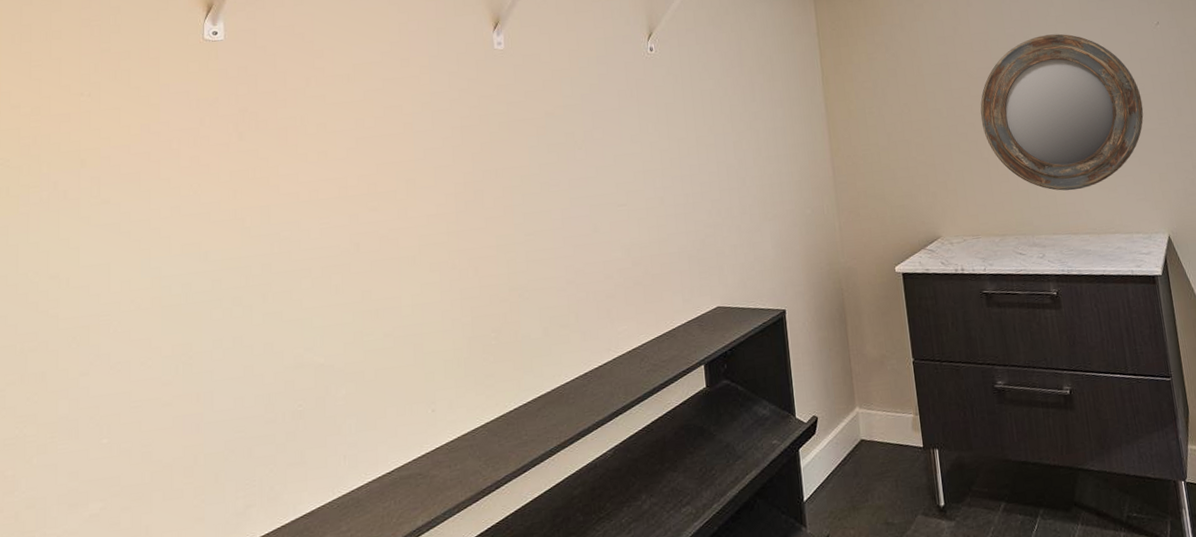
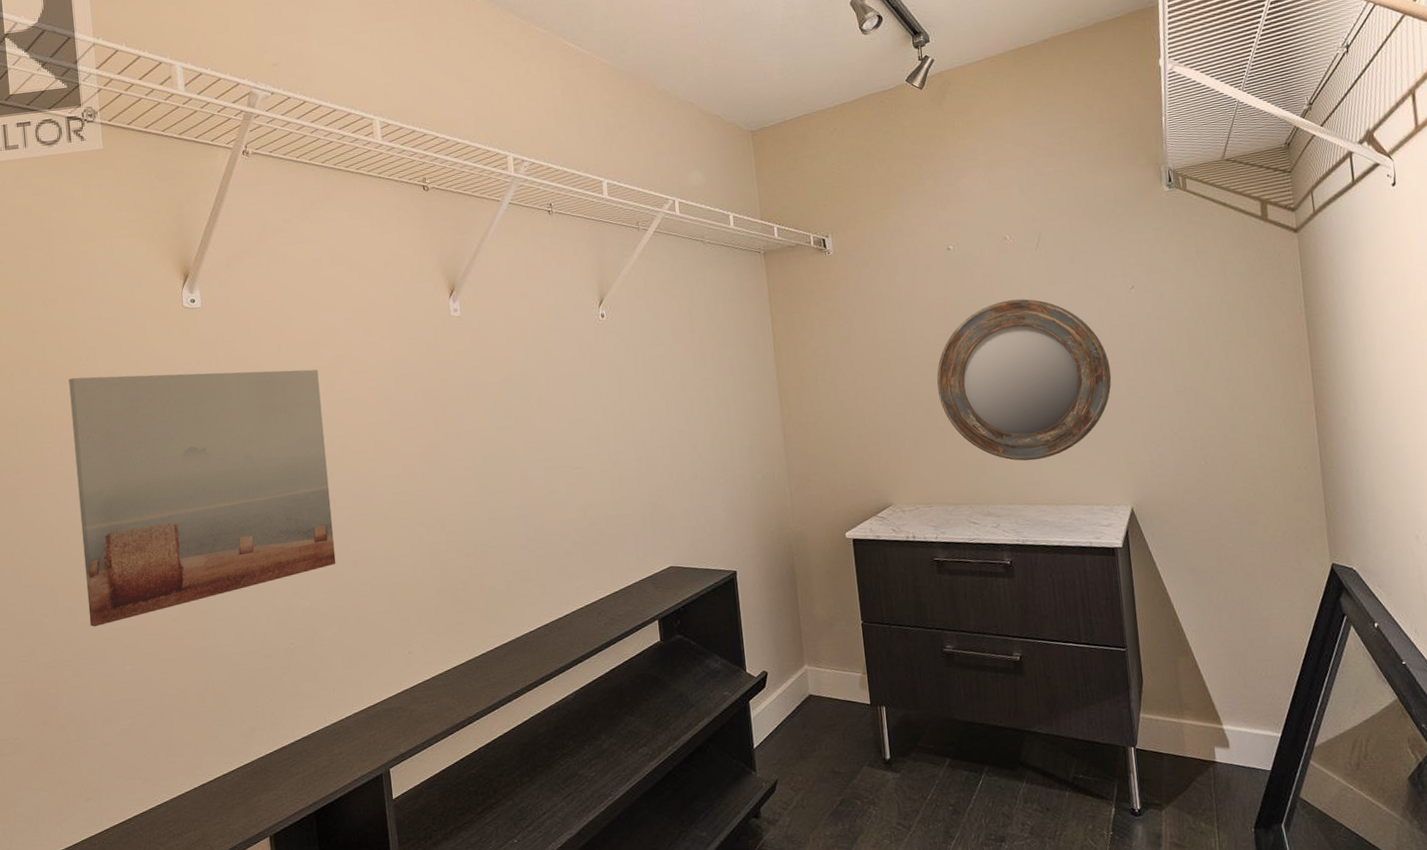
wall art: none [63,104,356,395] -> present [69,369,336,627]

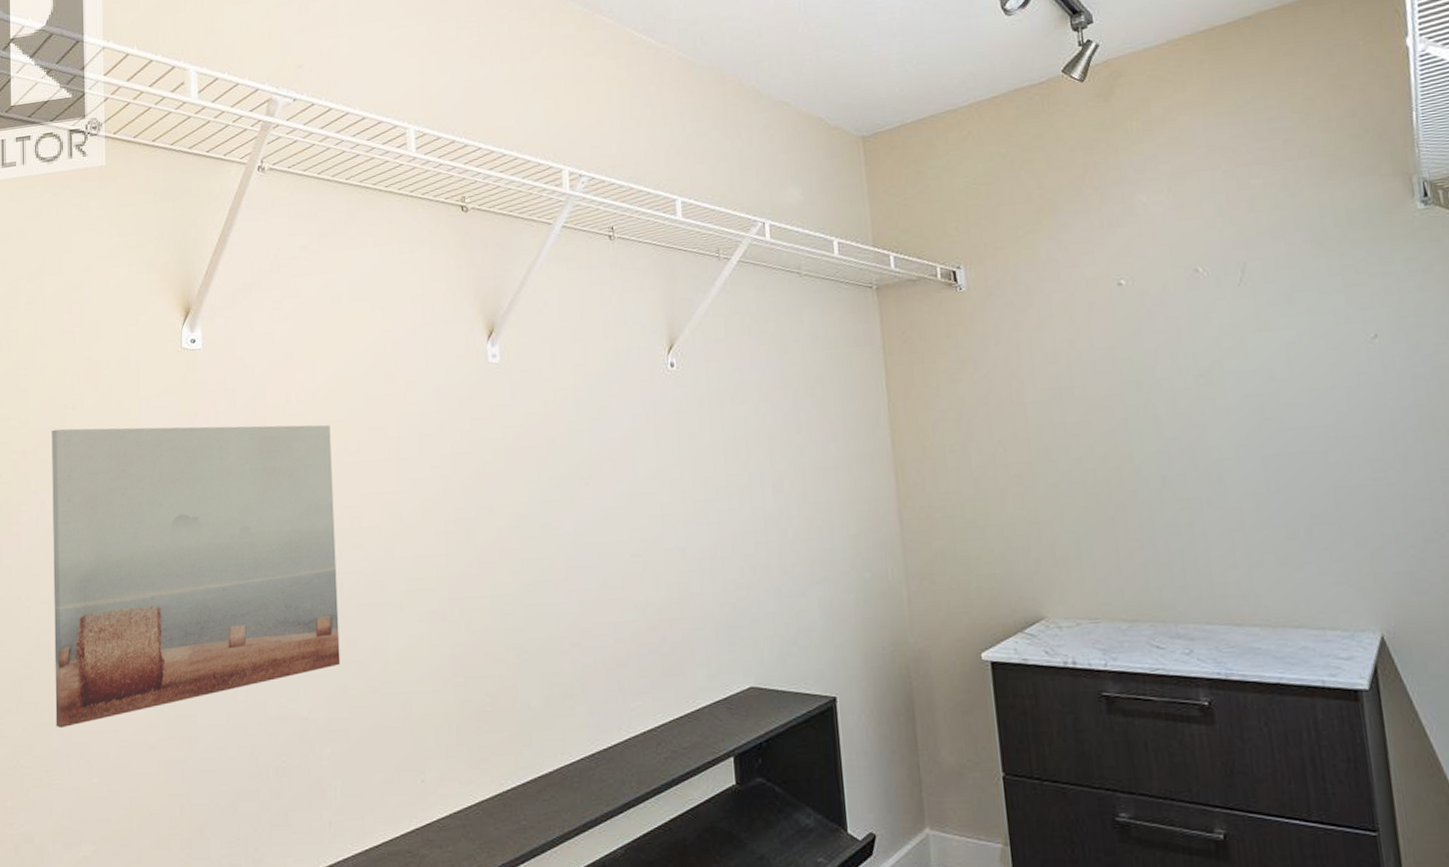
home mirror: present [937,299,1112,461] -> none [1104,349,1349,566]

